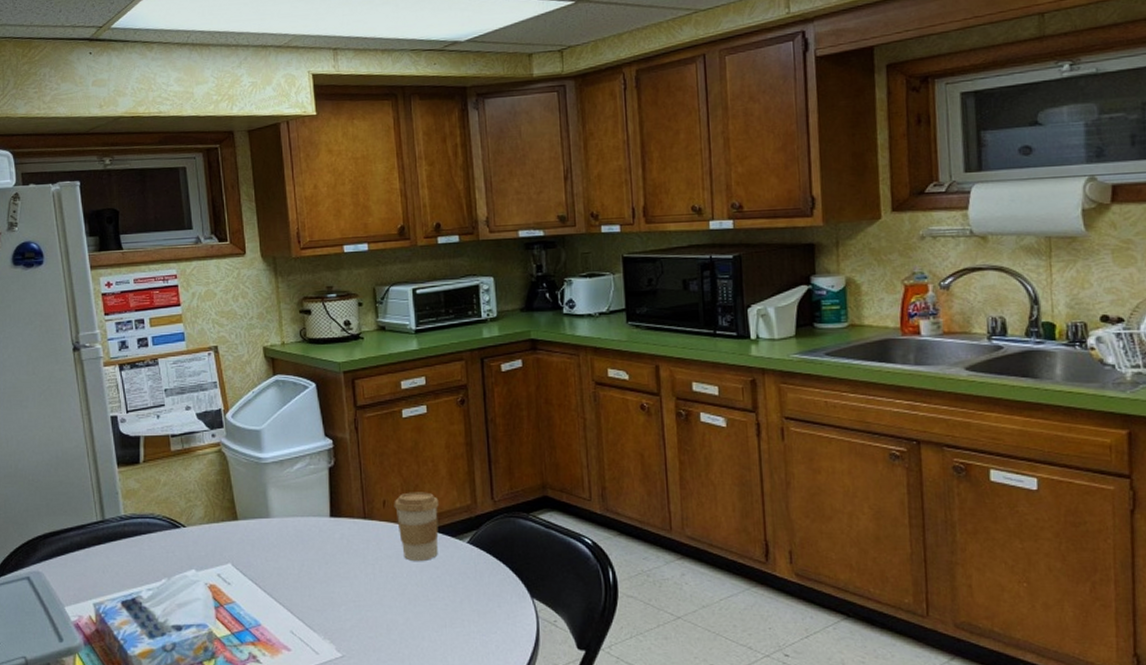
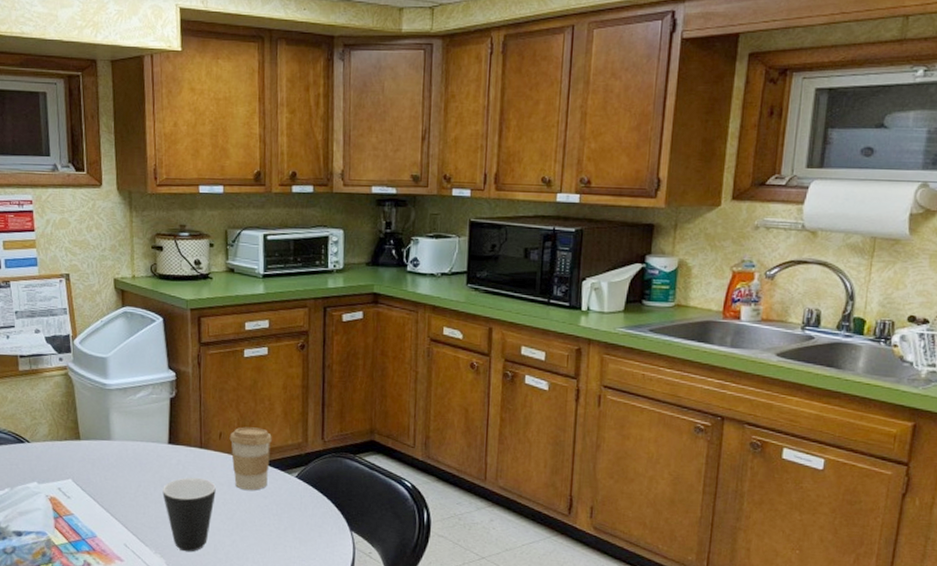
mug: none [327,551,384,635] -> present [162,477,216,552]

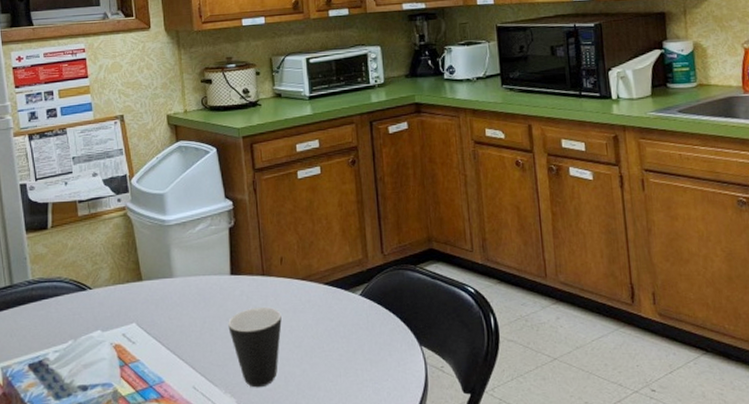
coffee cup: present [229,427,272,491] -> none [290,248,333,315]

